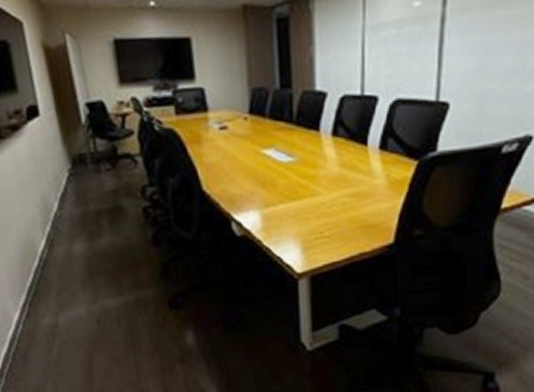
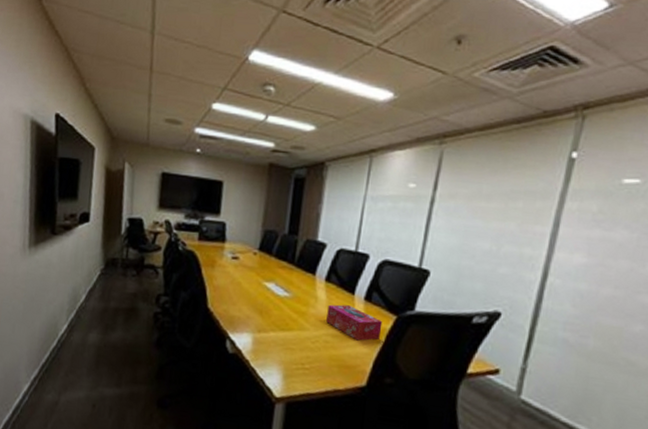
tissue box: none [339,158,403,196] -> present [326,304,383,341]

